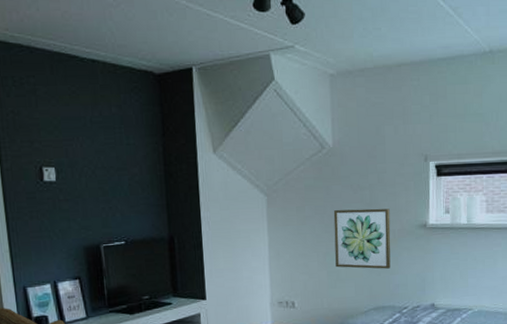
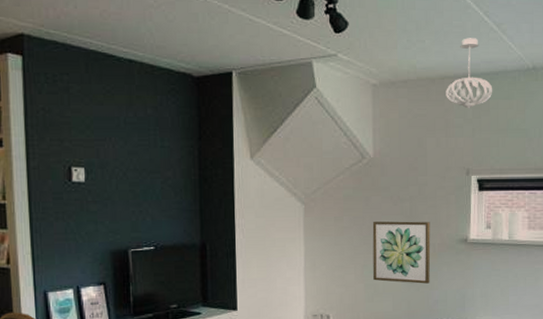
pendant light: none [403,23,450,95] -> present [446,38,493,109]

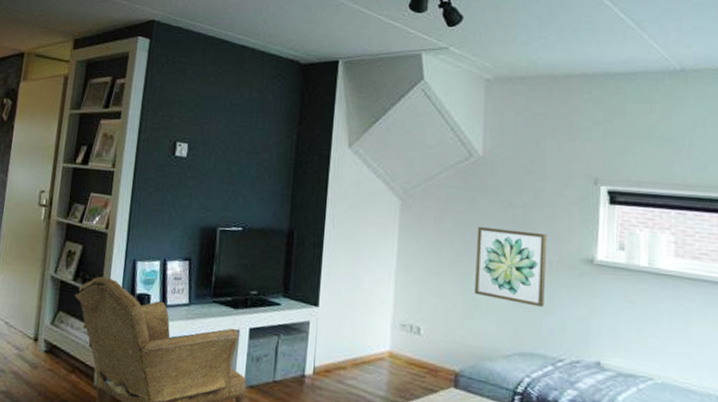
pendant light: present [446,38,493,109] -> none [571,35,630,111]

